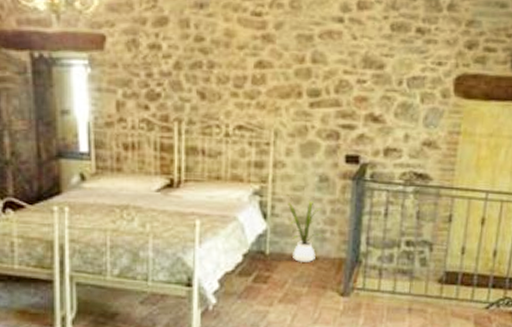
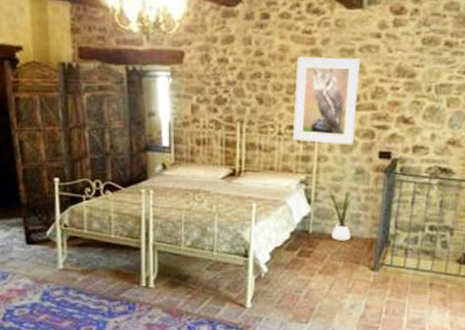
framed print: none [243,43,320,148] -> present [293,56,360,145]

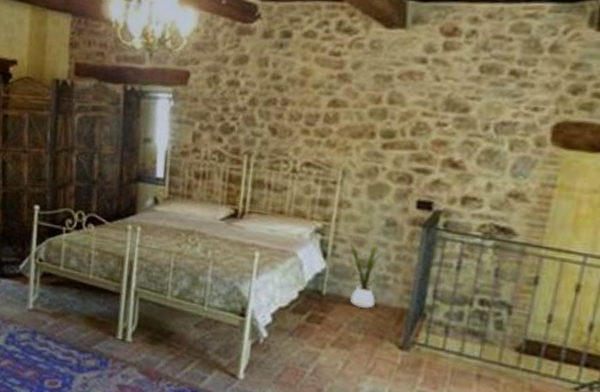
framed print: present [293,56,360,145] -> none [310,82,399,190]

